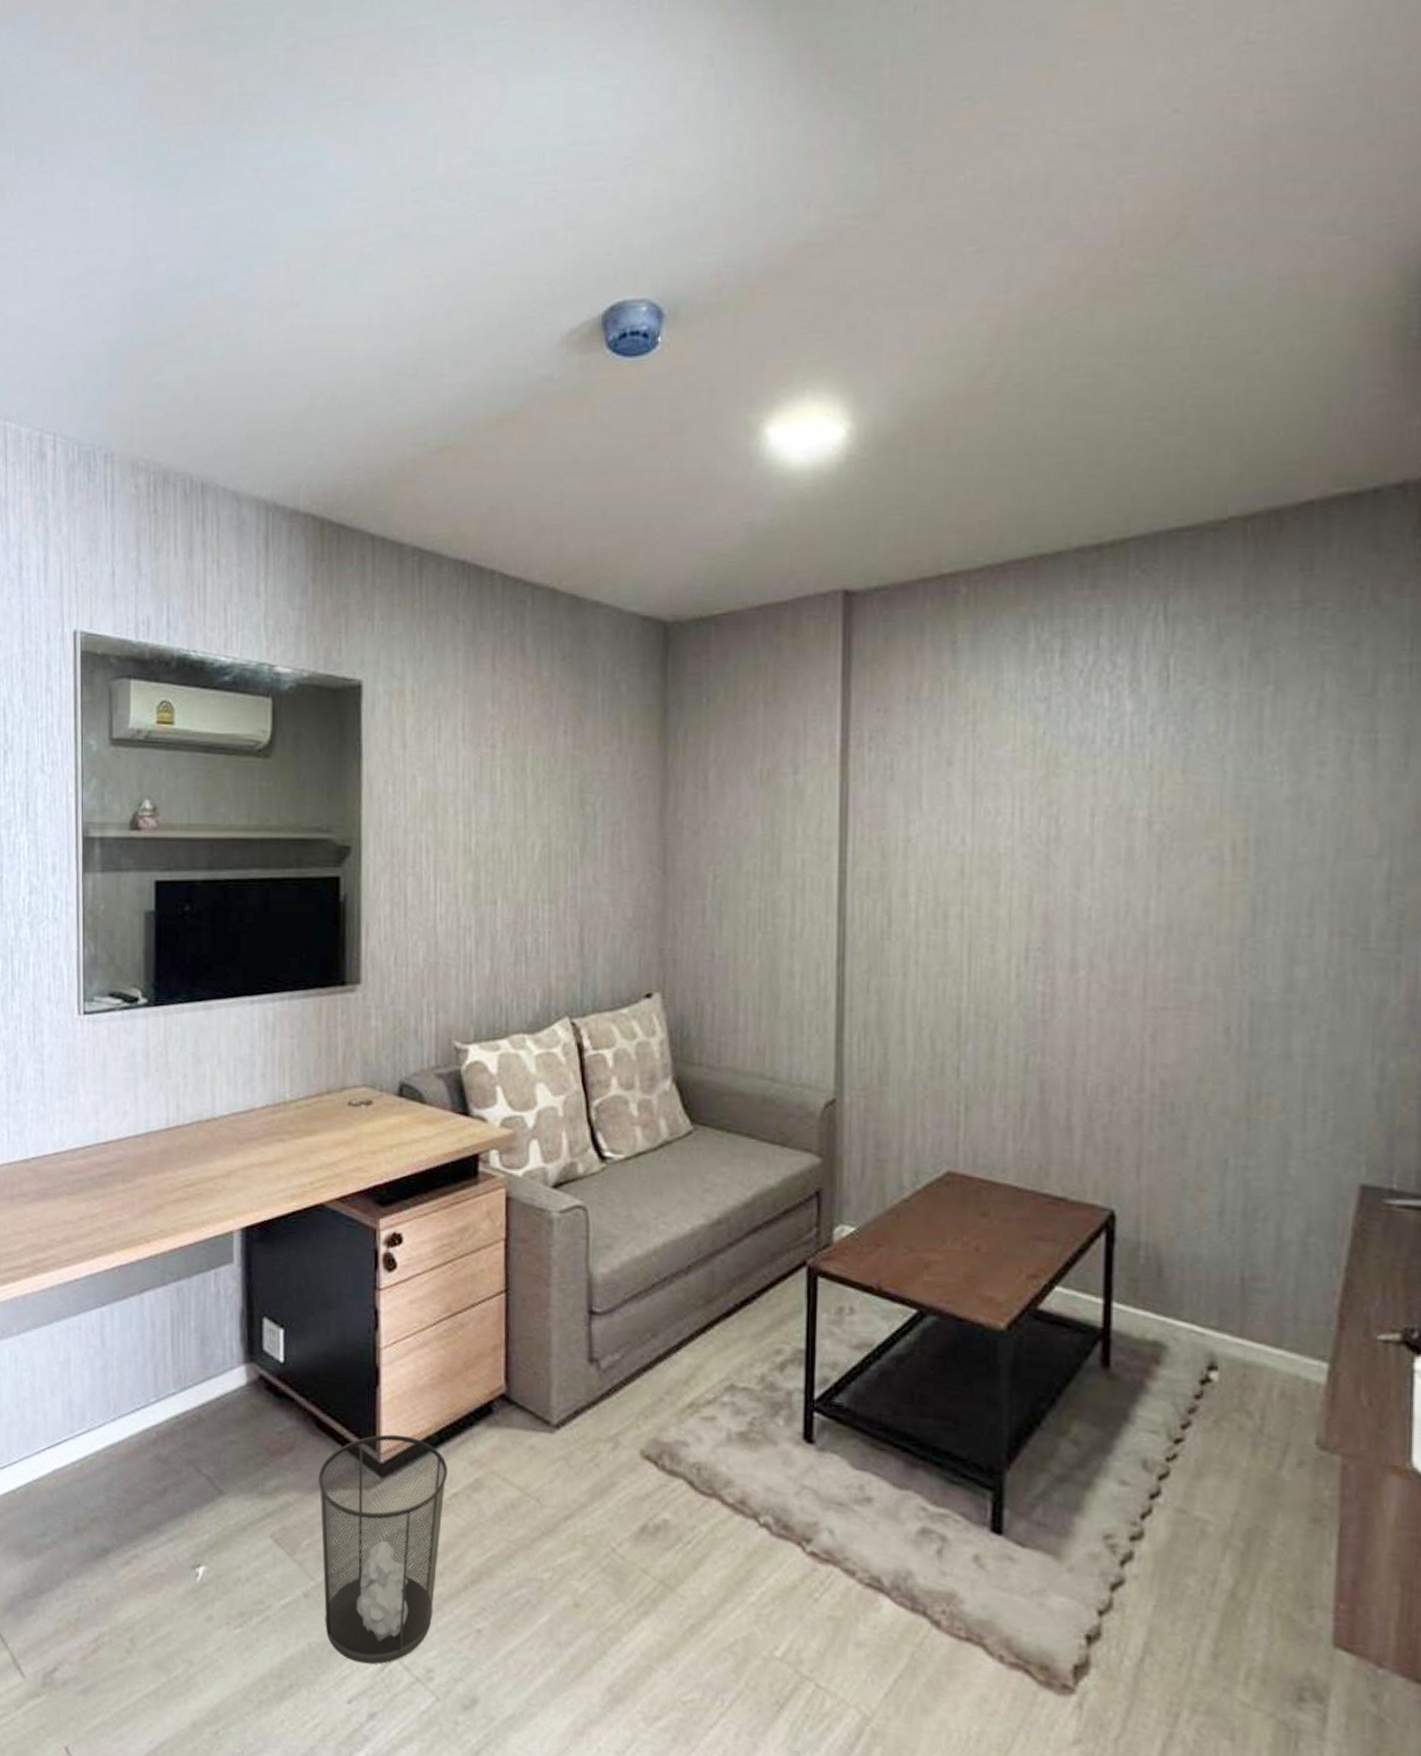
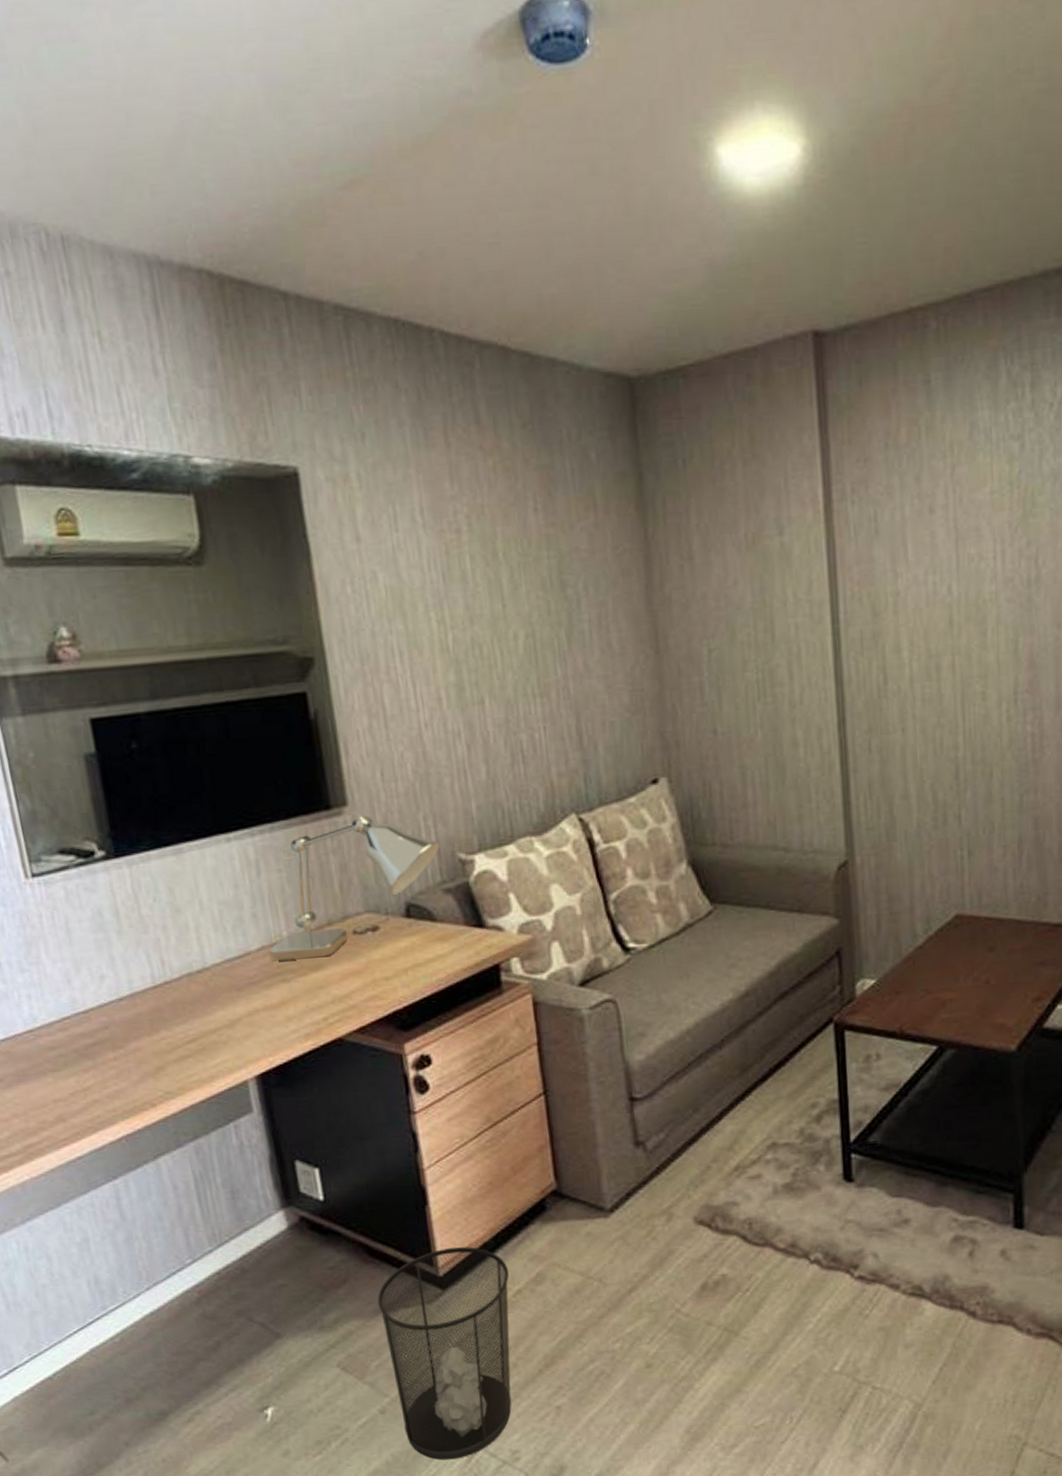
desk lamp: none [272,995,439,1124] -> present [269,815,441,961]

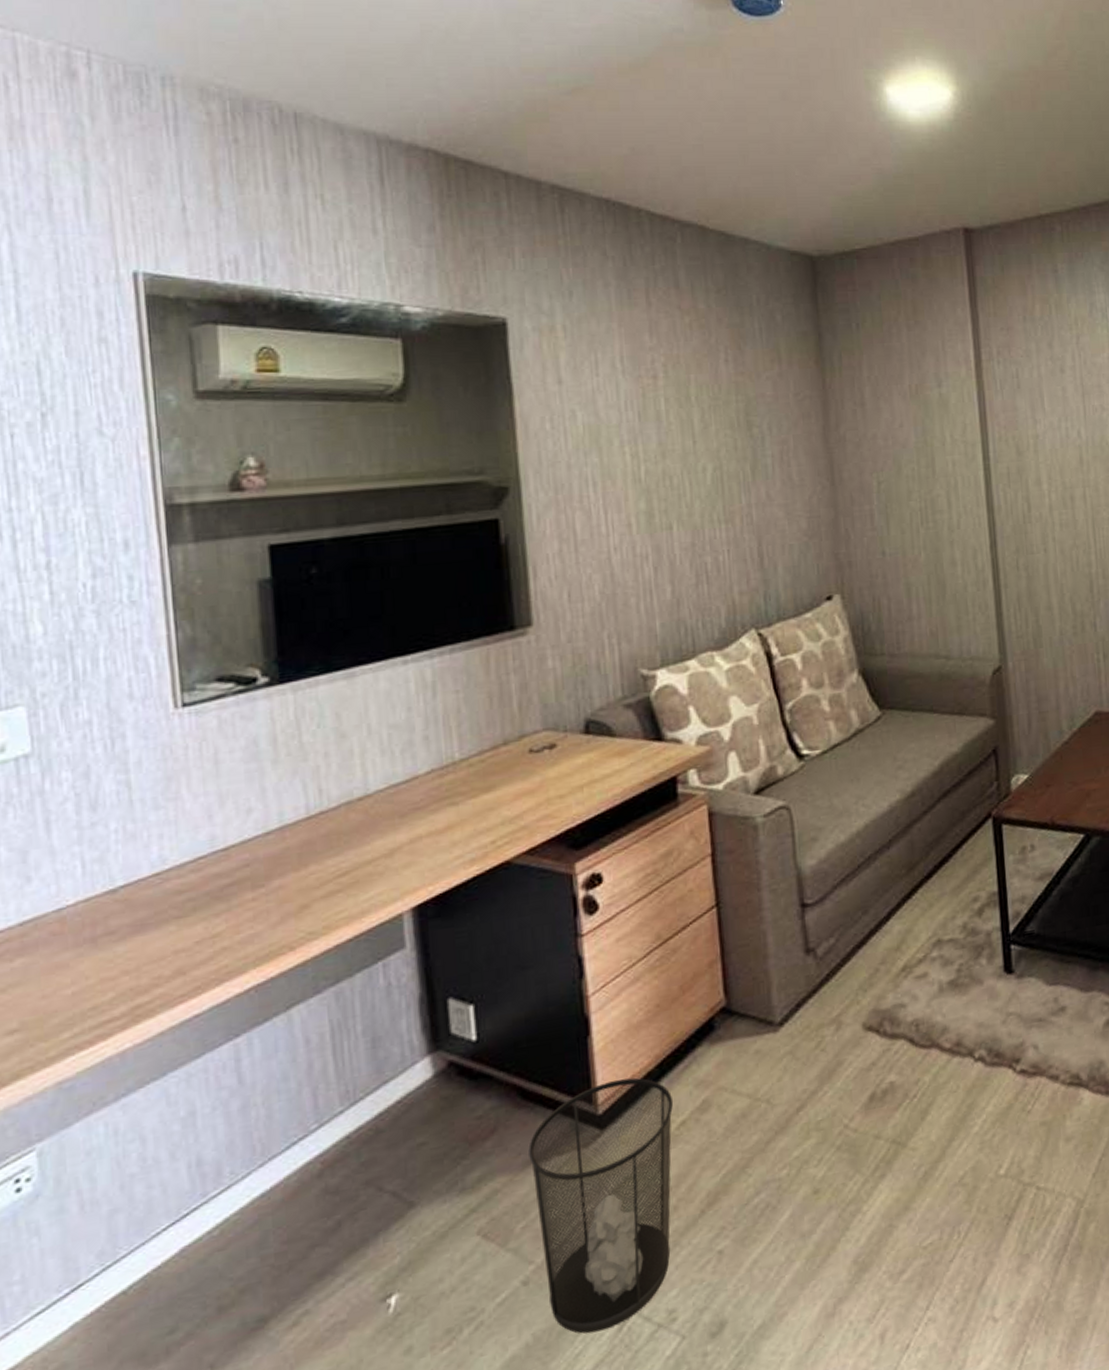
desk lamp: present [269,815,441,961] -> none [439,635,623,784]

